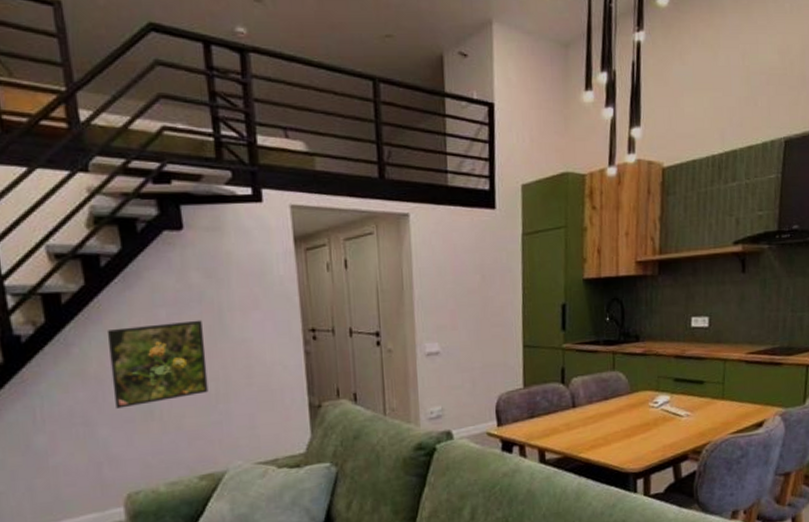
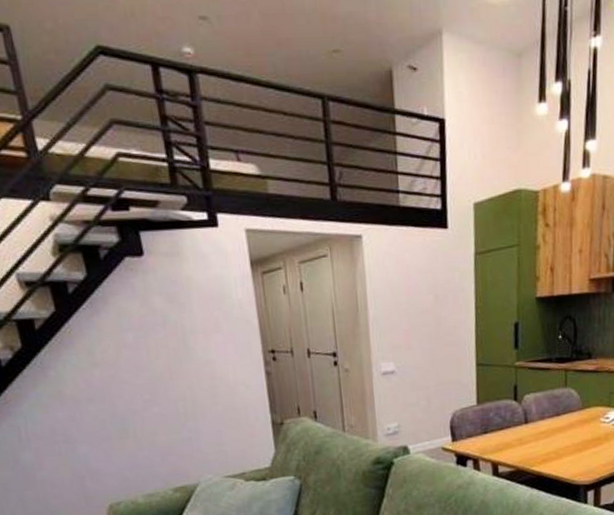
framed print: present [107,320,209,409] -> none [79,343,177,427]

